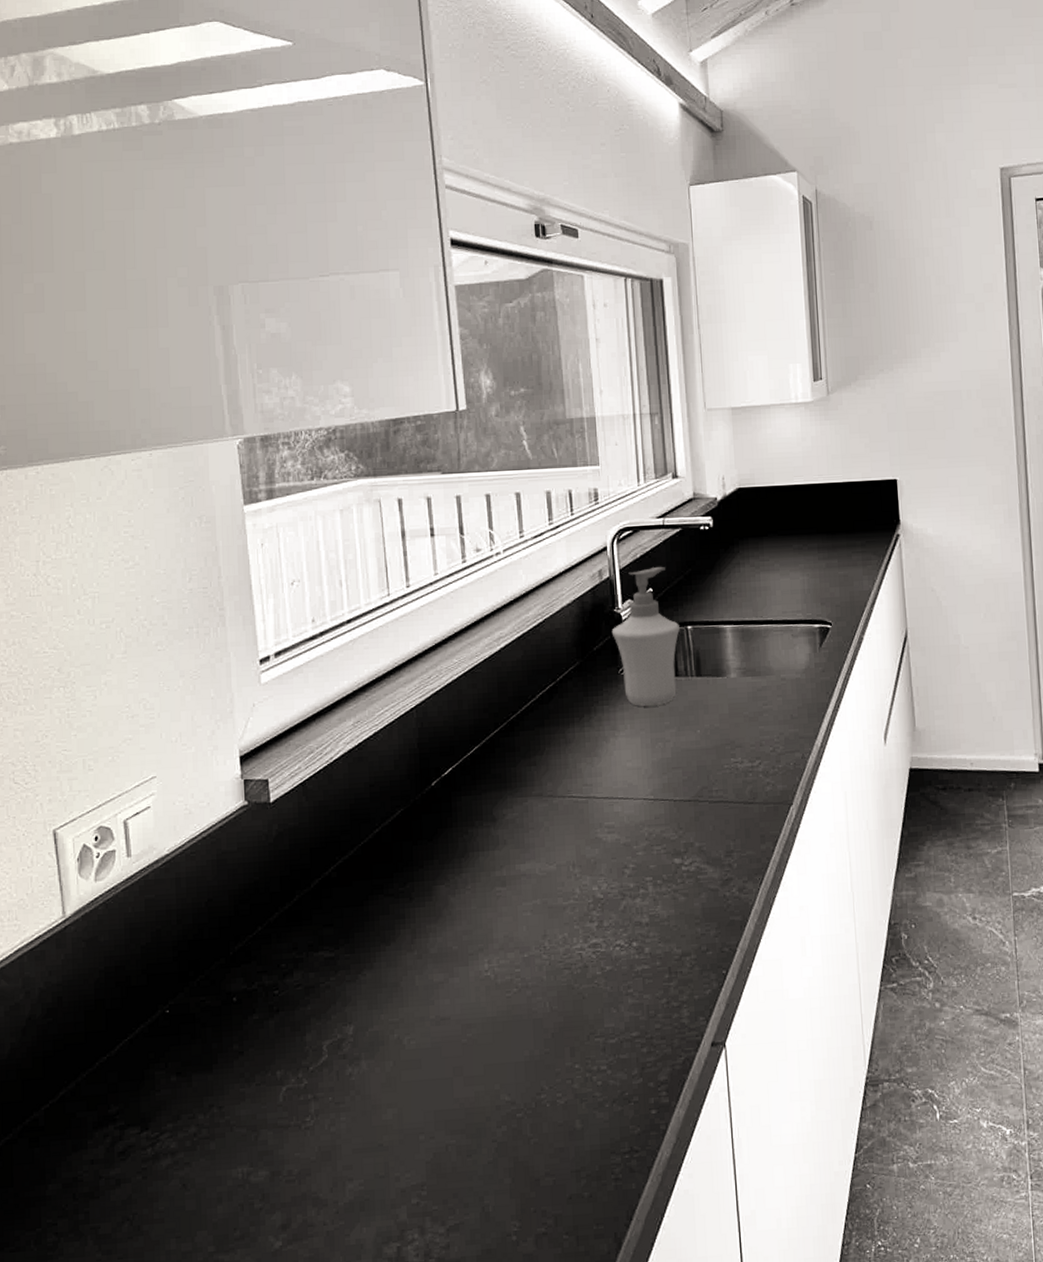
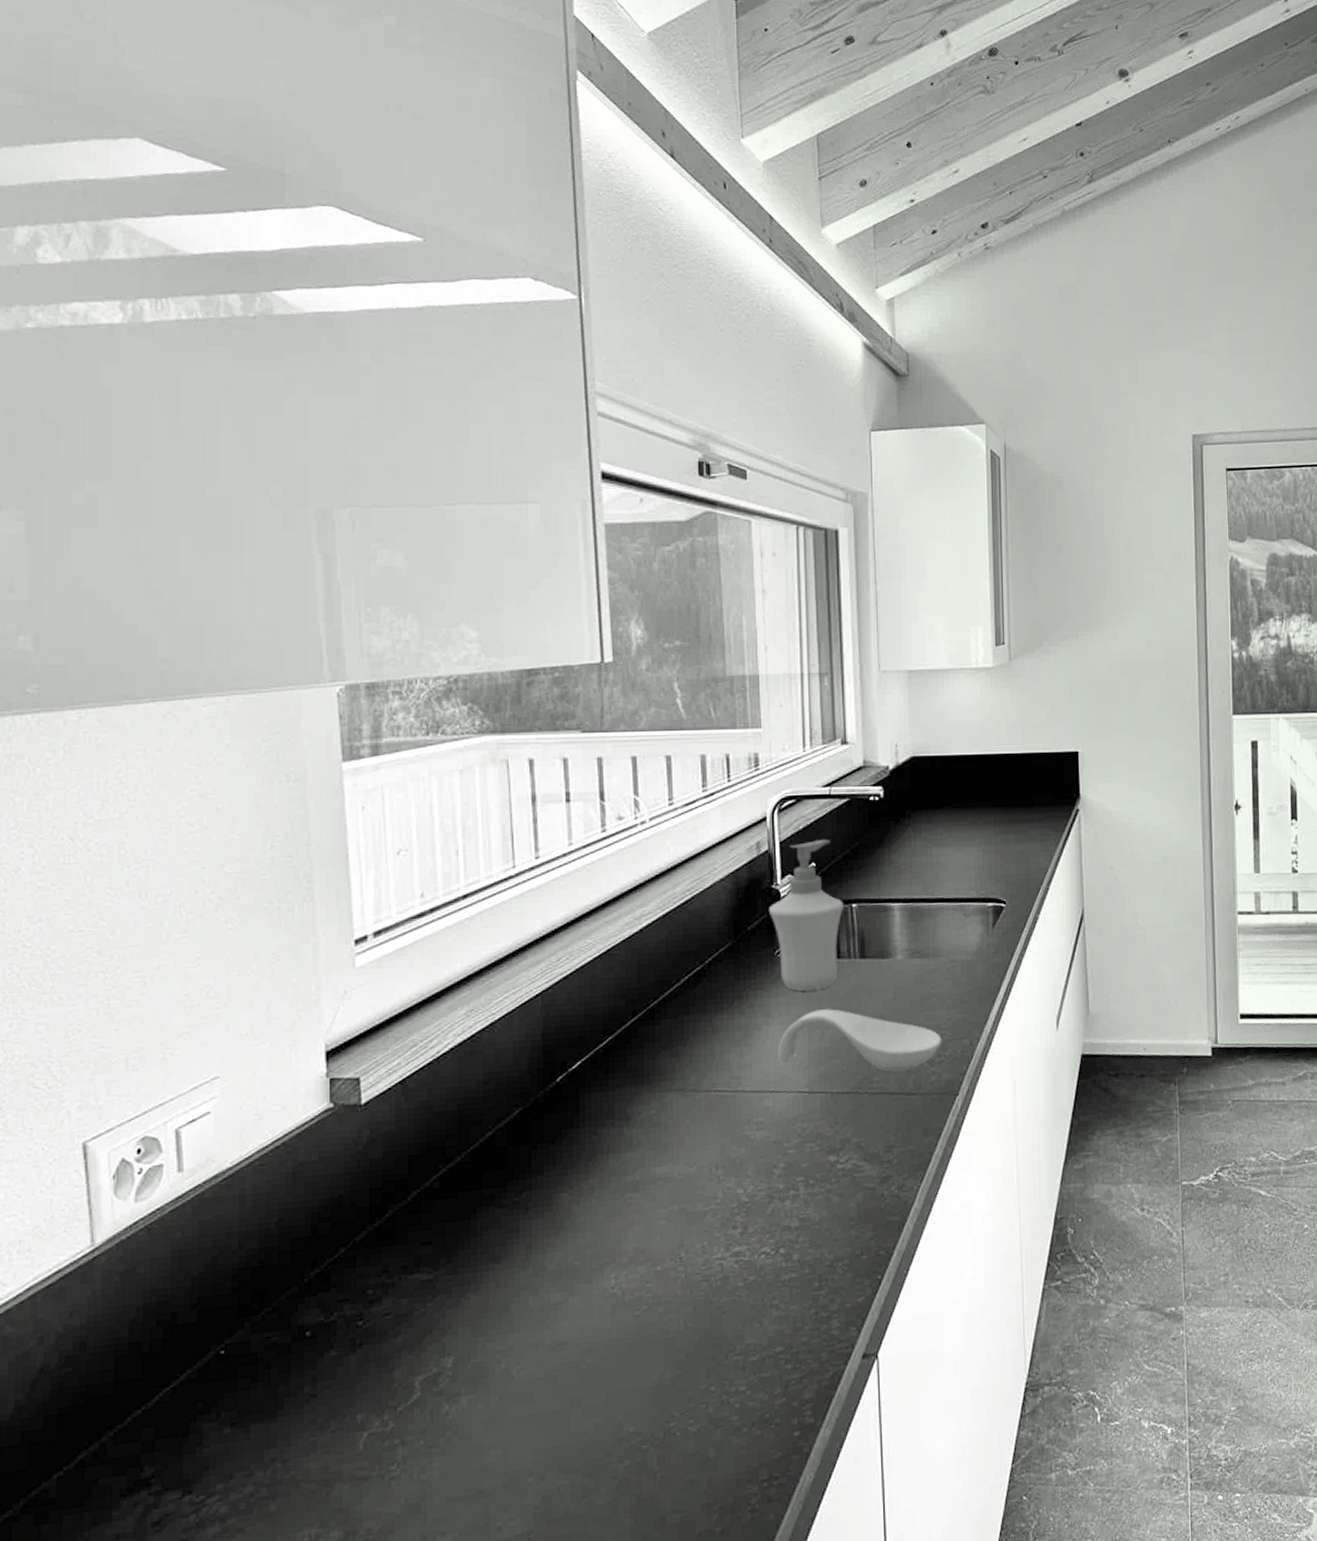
spoon rest: none [624,723,775,782] -> present [777,1009,942,1072]

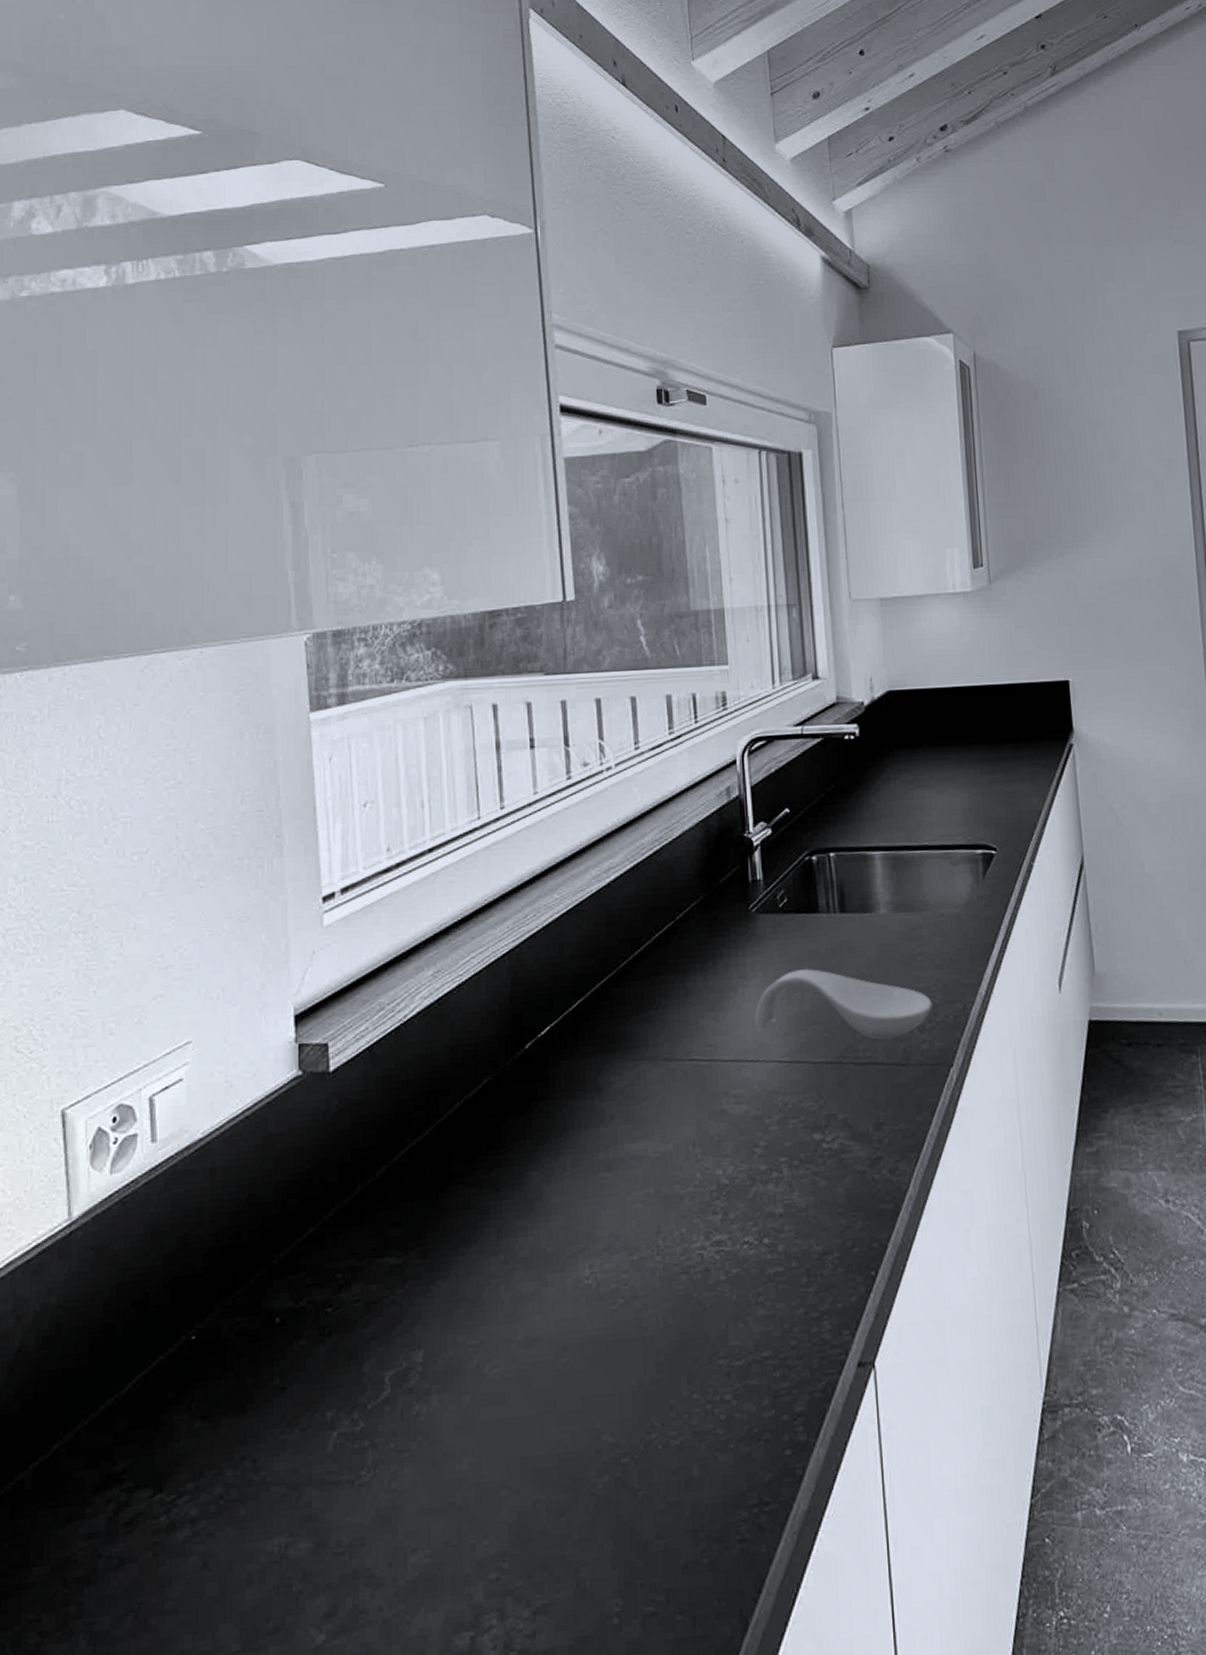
soap bottle: present [768,839,845,991] -> none [741,782,822,949]

